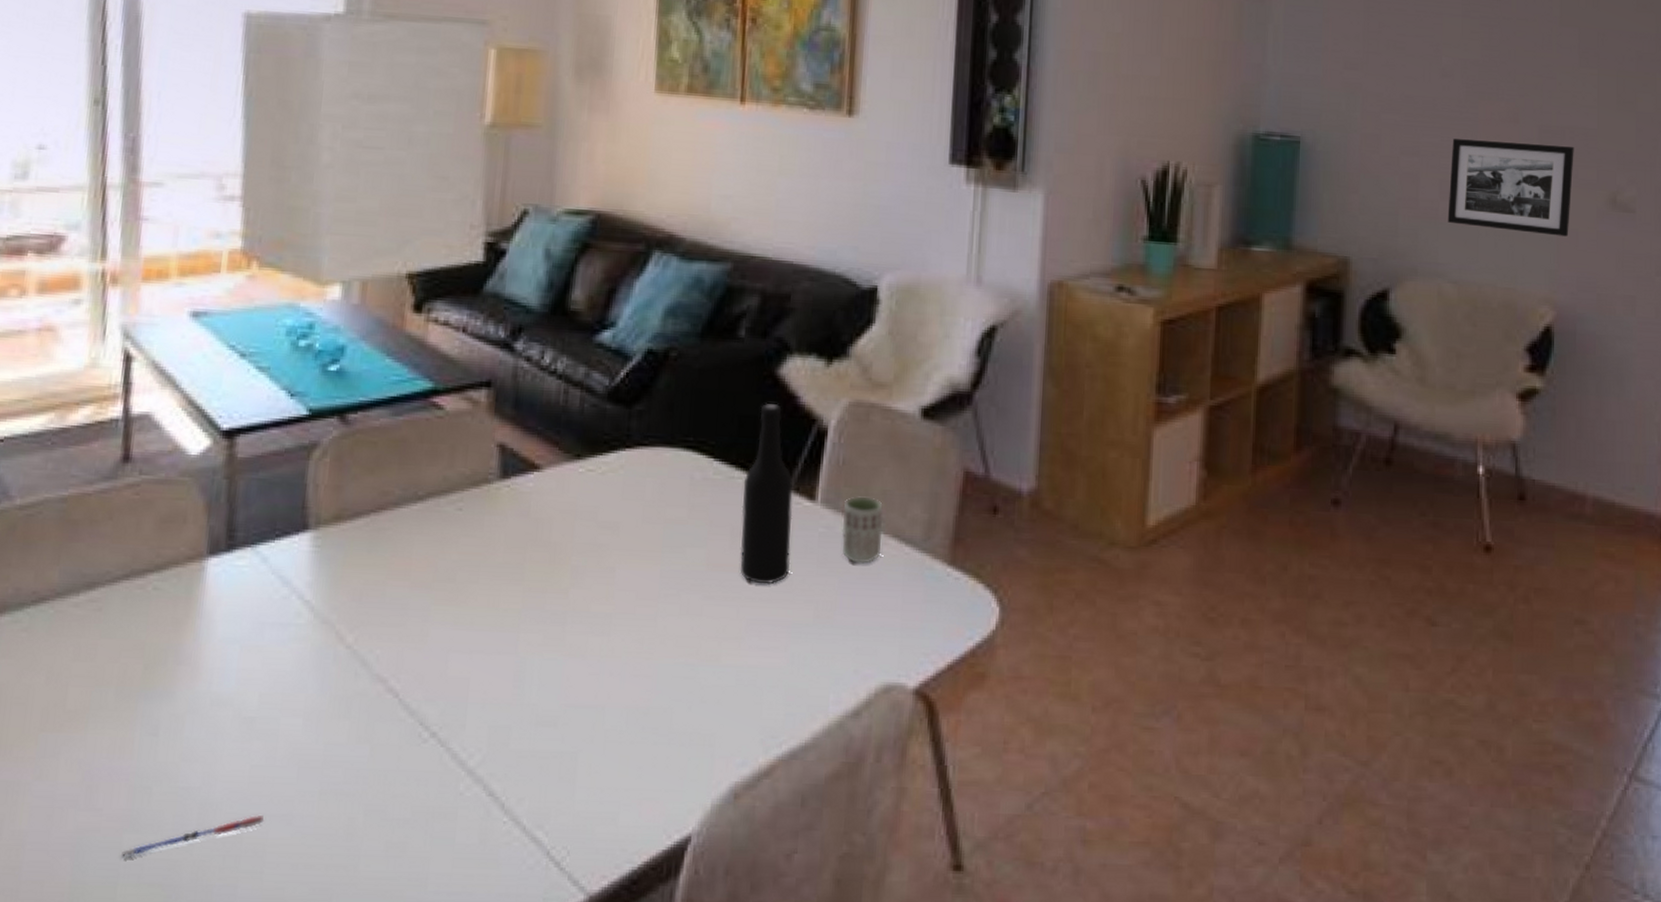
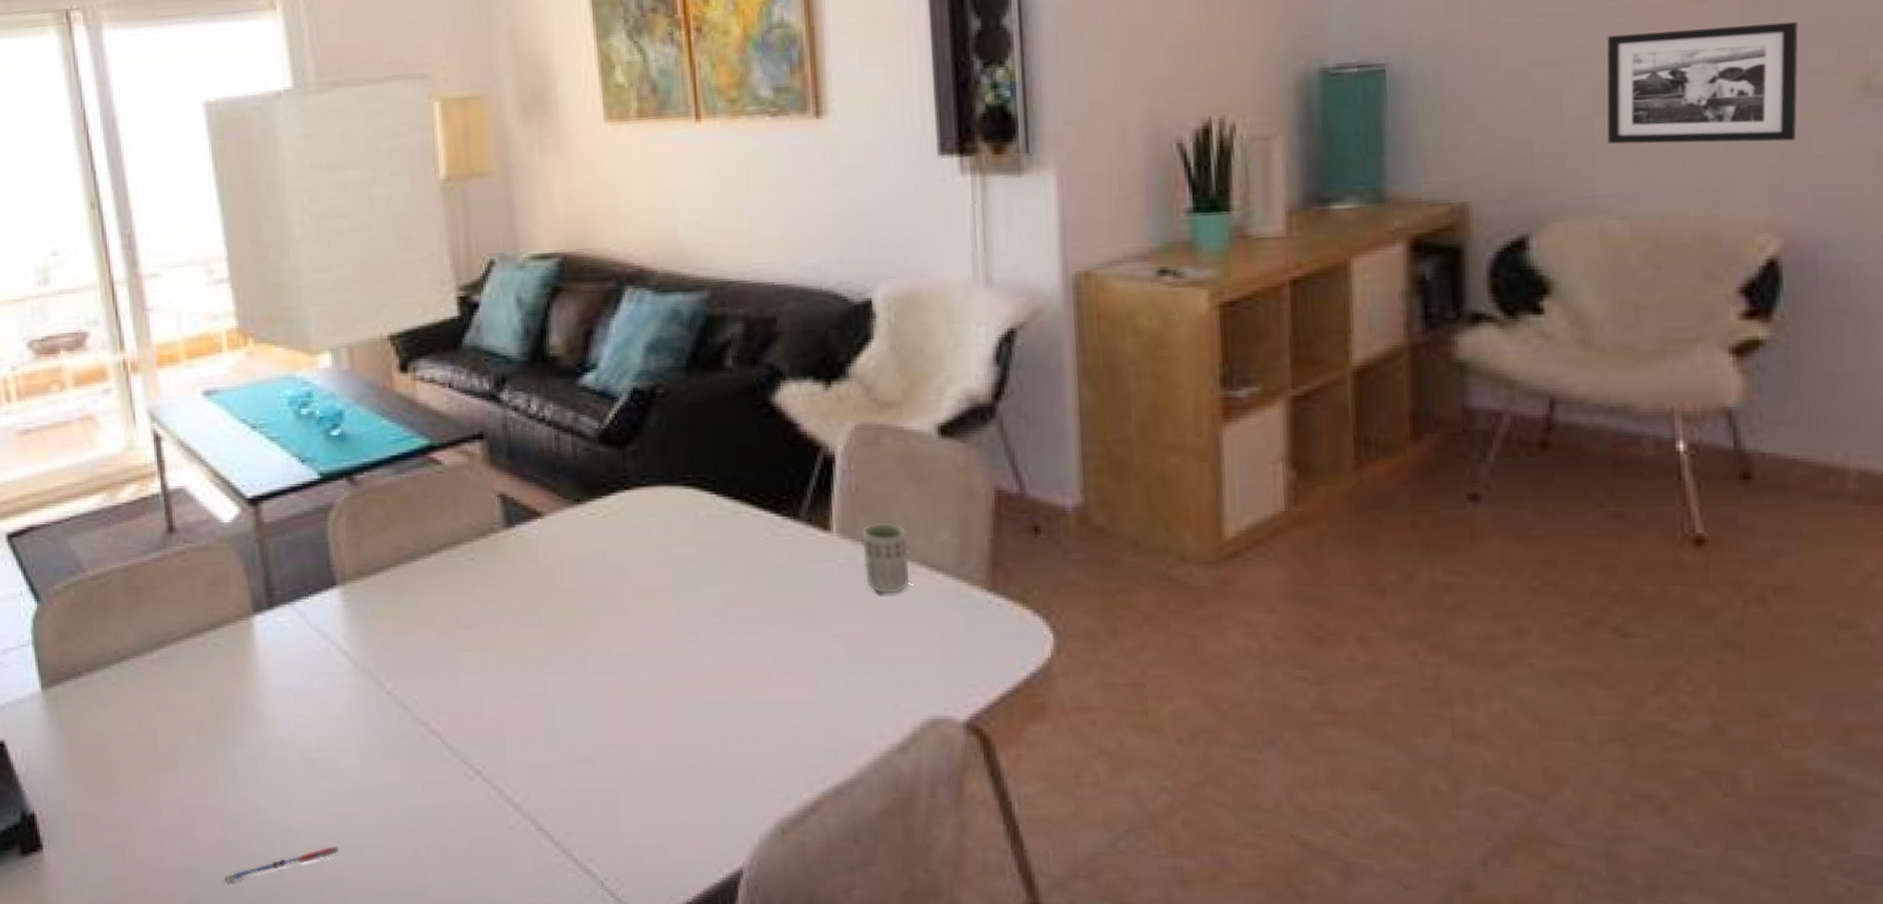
bottle: present [740,402,793,585] -> none [750,433,812,619]

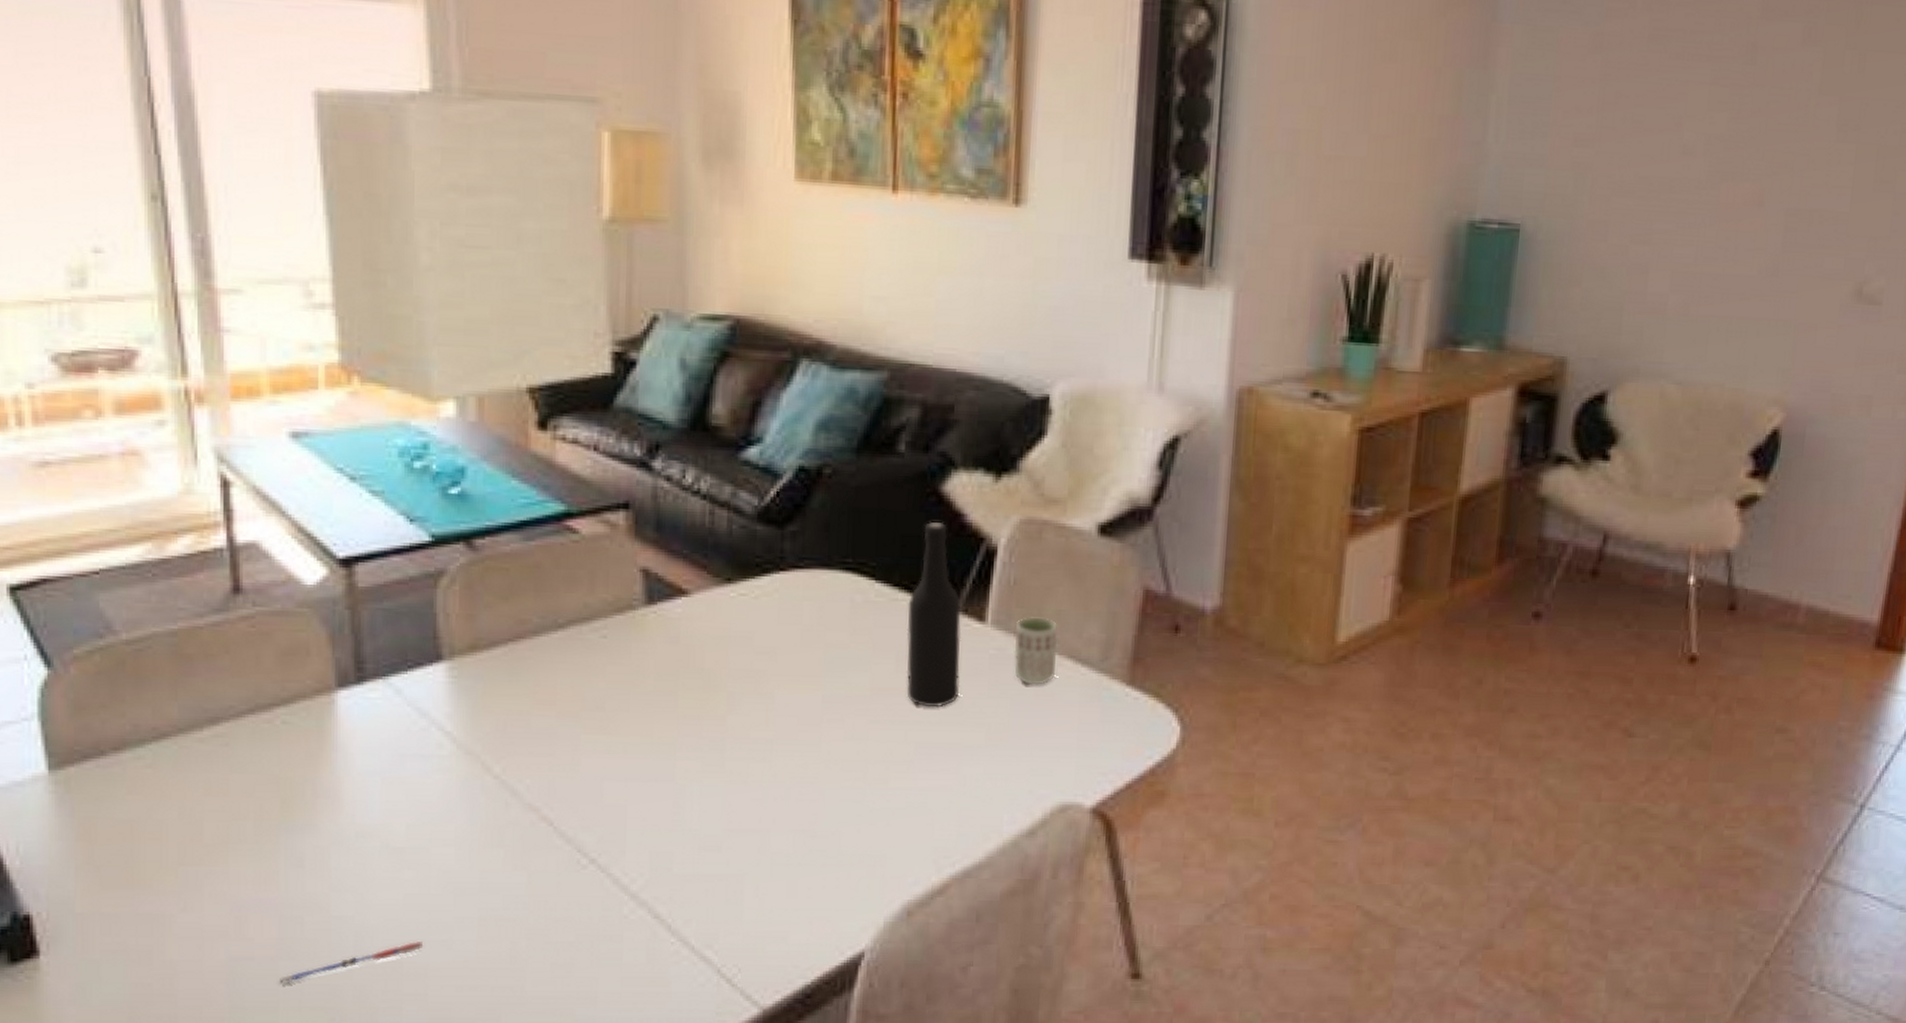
bottle: none [750,433,812,619] -> present [906,521,961,708]
picture frame: present [1606,22,1799,144] -> none [1676,225,1822,332]

